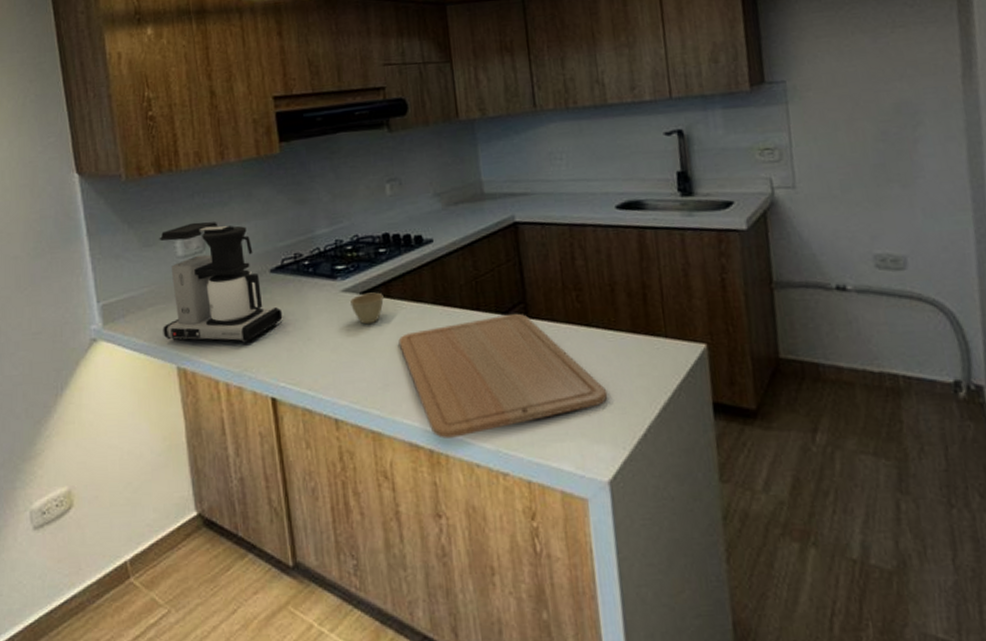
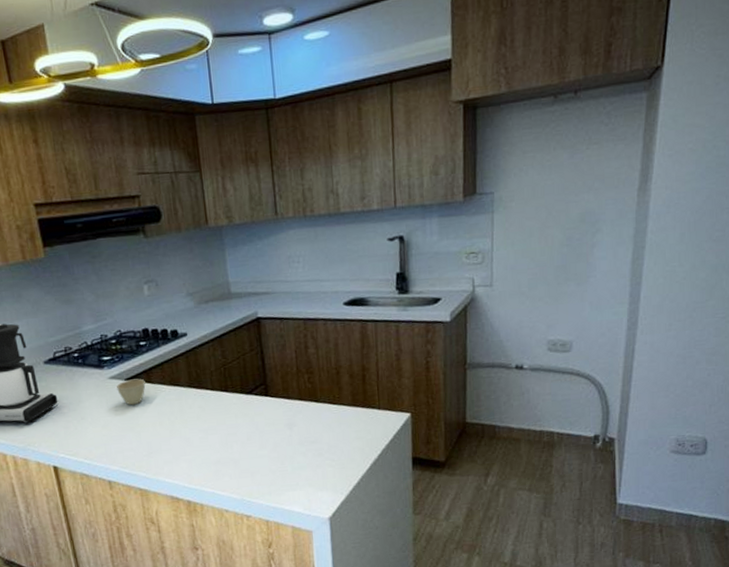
chopping board: present [398,313,608,439] -> none [159,393,331,492]

